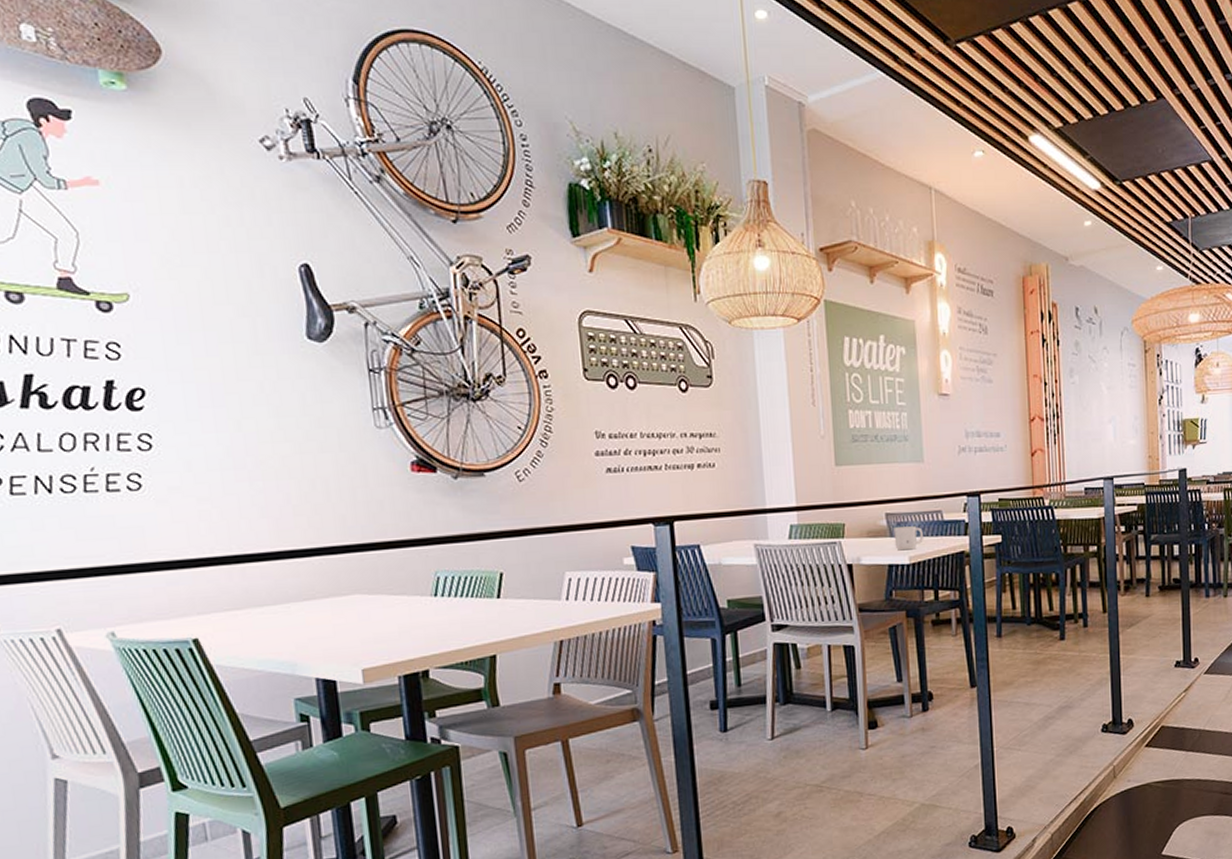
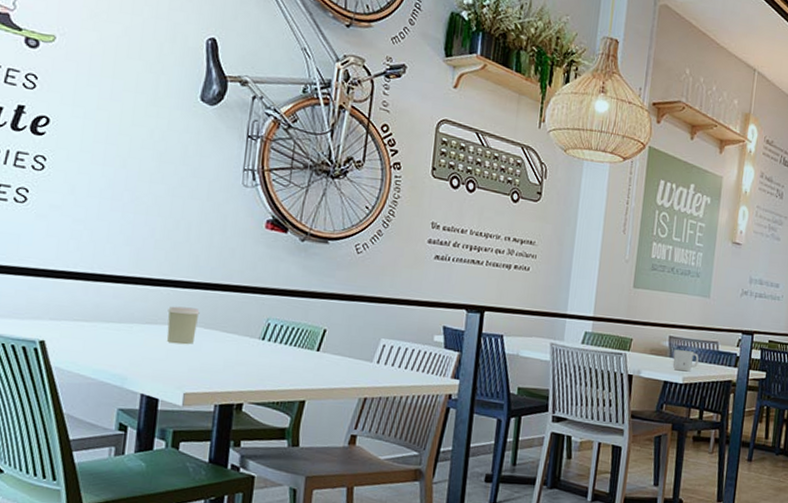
cup: none [324,574,361,618] -> present [166,306,200,344]

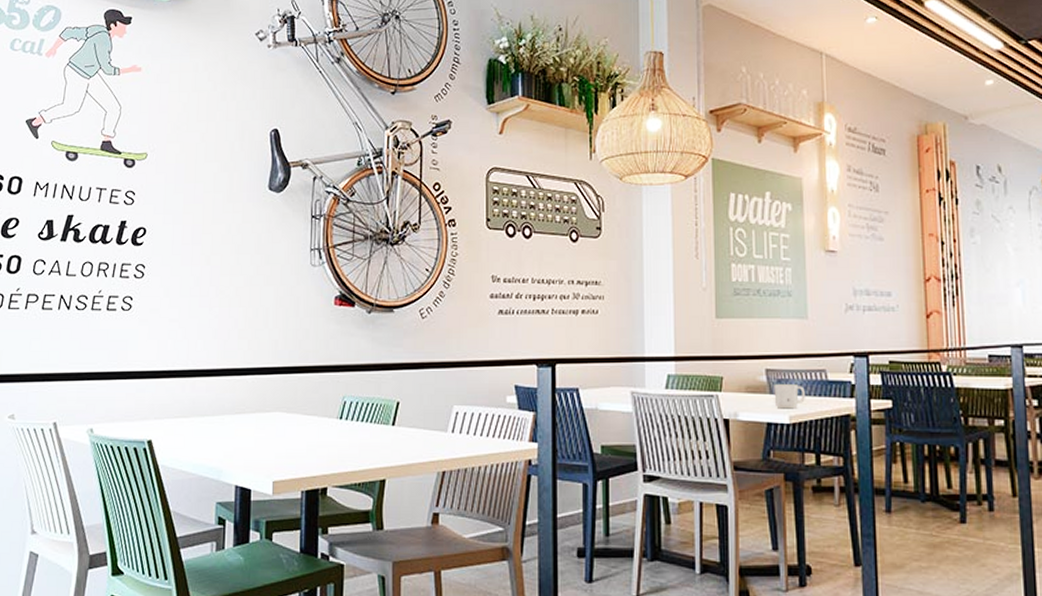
cup: present [166,306,200,344] -> none [253,393,282,432]

